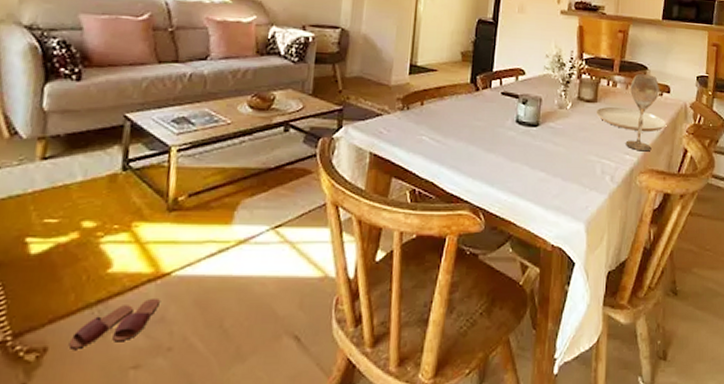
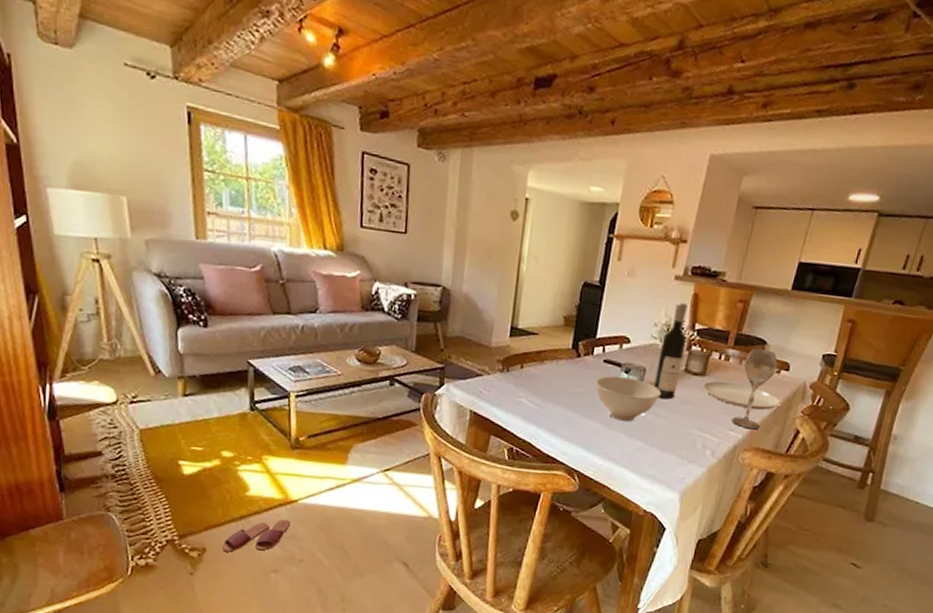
bowl: none [494,107,559,153] -> present [595,376,662,422]
bottle: none [550,34,577,128] -> present [653,302,687,400]

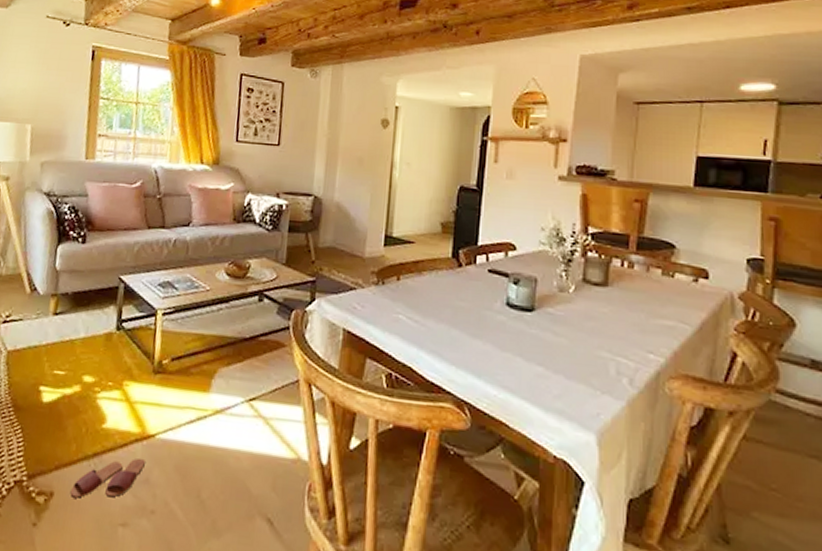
bowl: present [595,376,662,422] -> none [480,287,559,342]
bottle: present [653,302,687,400] -> none [547,203,580,315]
plate: present [703,381,781,410] -> none [607,292,706,327]
wineglass: present [731,348,778,430] -> none [648,253,693,352]

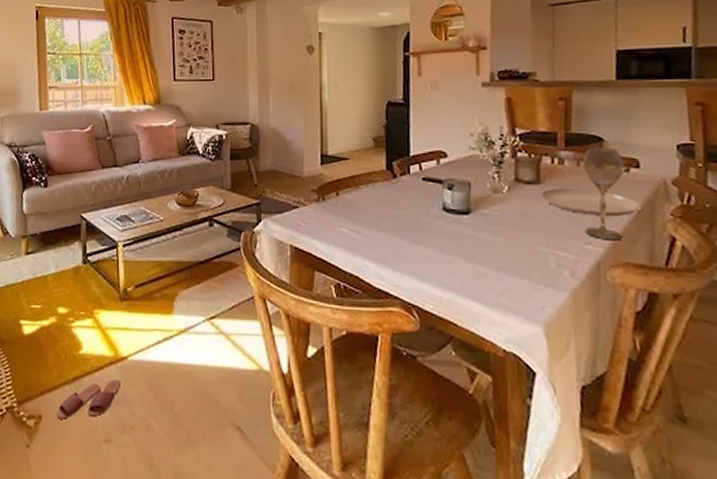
plate: none [607,292,706,327] -> present [540,187,641,217]
wineglass: none [648,253,693,352] -> present [583,147,624,241]

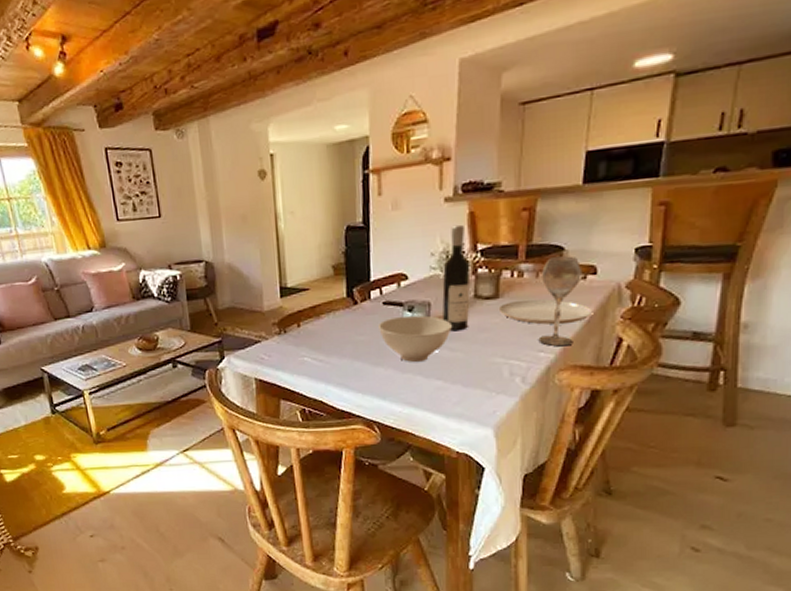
slippers: present [56,379,121,419] -> none [51,510,107,548]
bowl: none [416,193,495,244] -> present [377,315,453,363]
bottle: none [482,108,511,214] -> present [442,224,471,331]

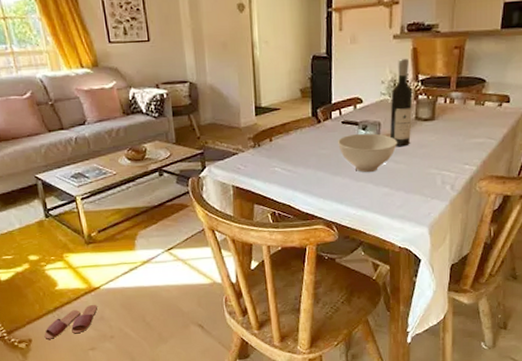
slippers: none [51,510,107,548] -> present [44,304,97,340]
plate: present [498,299,593,325] -> none [434,121,506,143]
wineglass: present [538,256,581,347] -> none [464,87,498,161]

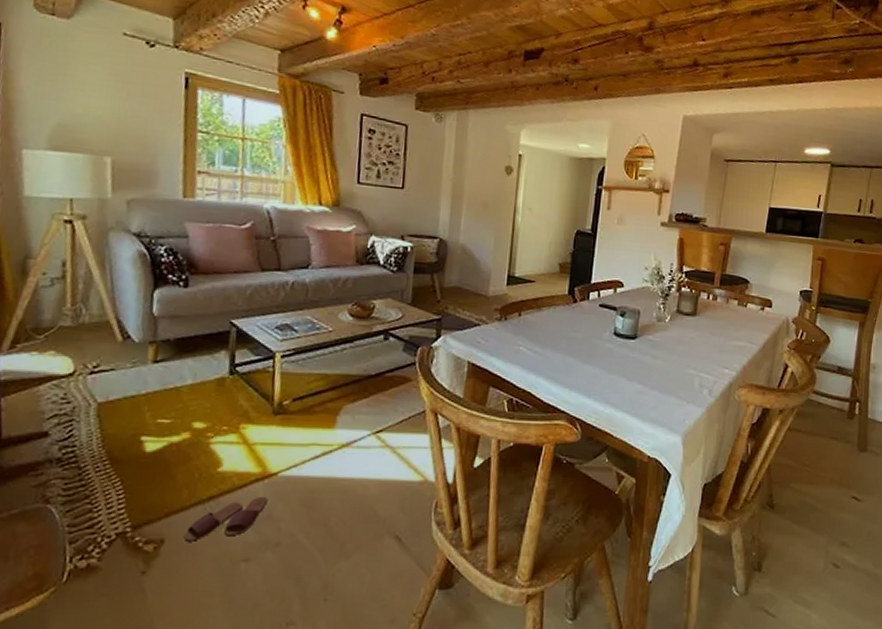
bowl: present [337,133,398,173] -> none [592,319,657,366]
bottle: present [389,58,413,147] -> none [648,246,676,341]

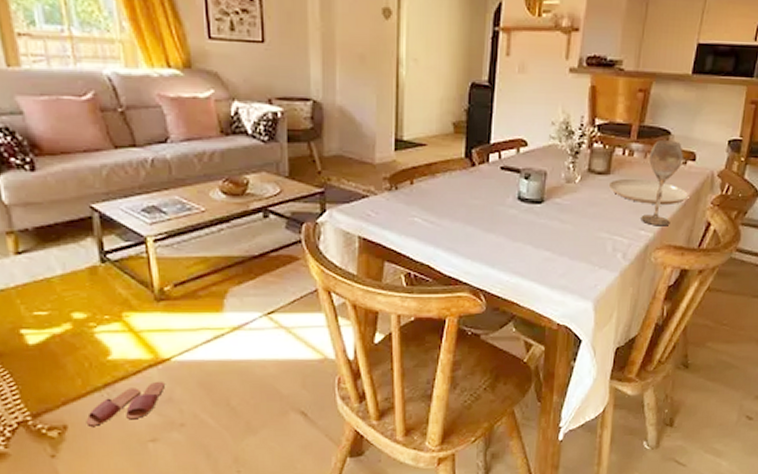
plate: none [695,320,768,347] -> present [608,178,689,206]
wineglass: none [724,287,761,366] -> present [641,140,683,226]

